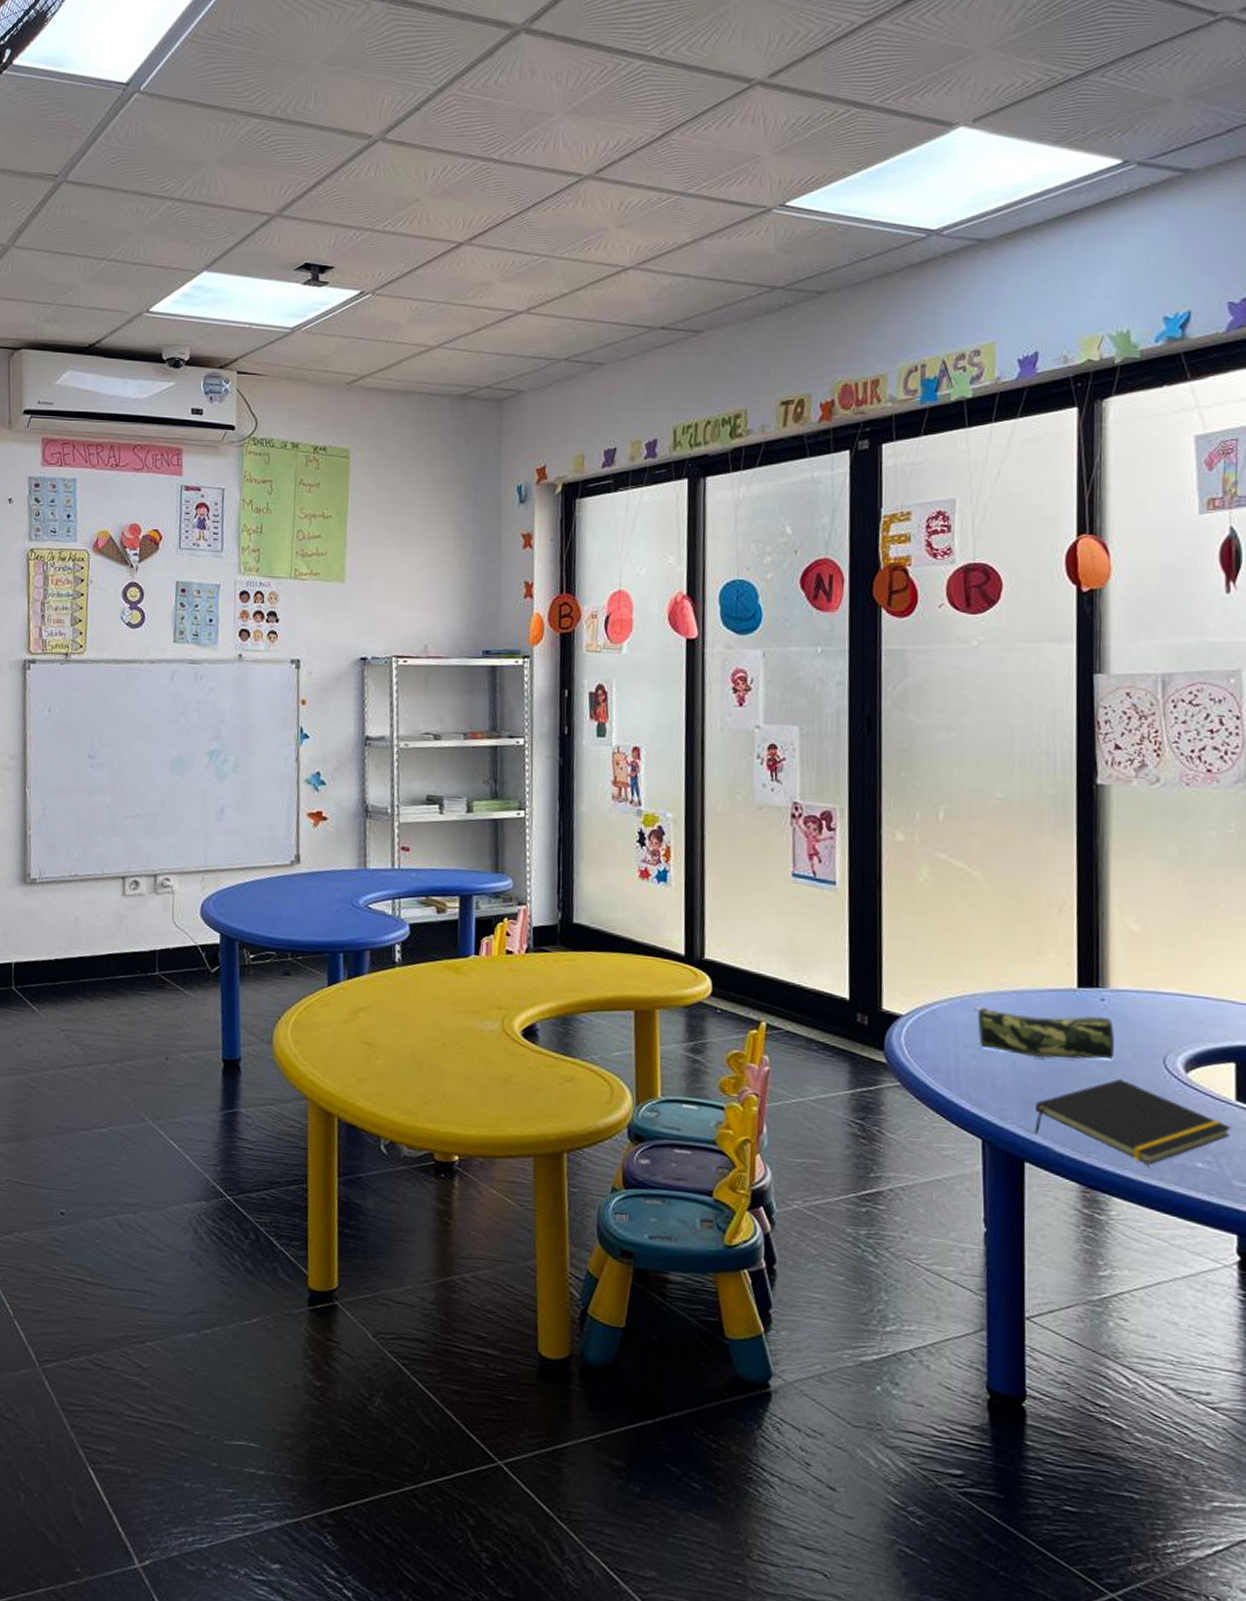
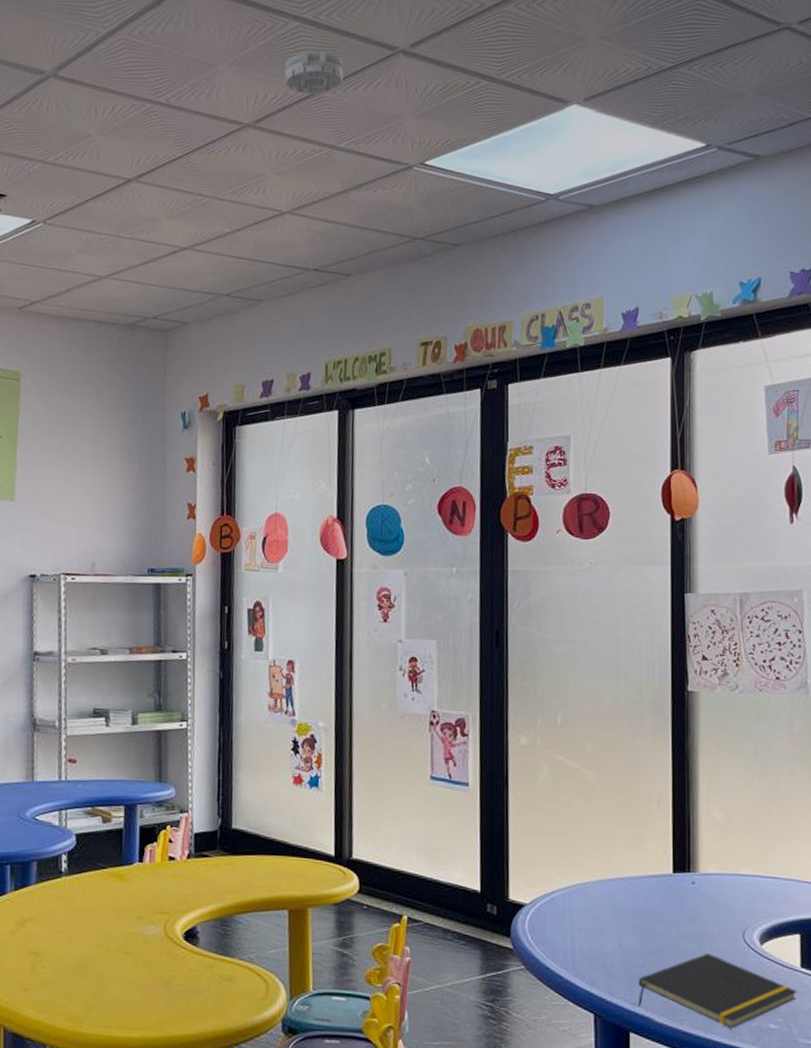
smoke detector: none [628,90,693,139] -> present [284,51,343,95]
pencil case: present [973,1007,1114,1059] -> none [586,894,703,937]

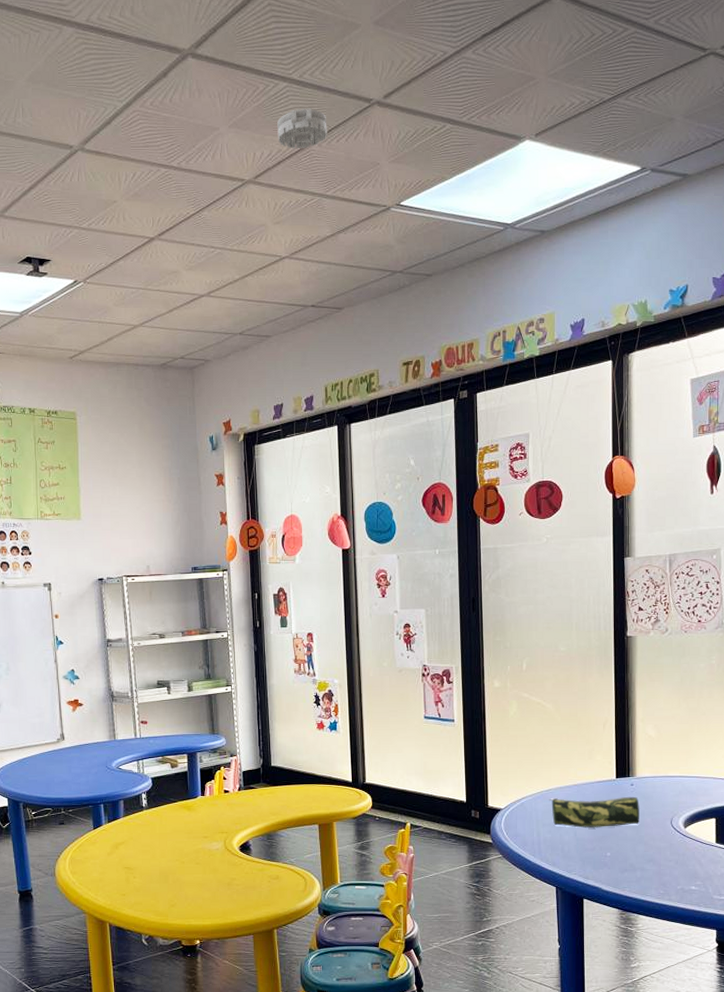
pencil case: none [586,894,703,937] -> present [548,796,640,828]
notepad: present [638,952,797,1028] -> none [590,836,713,891]

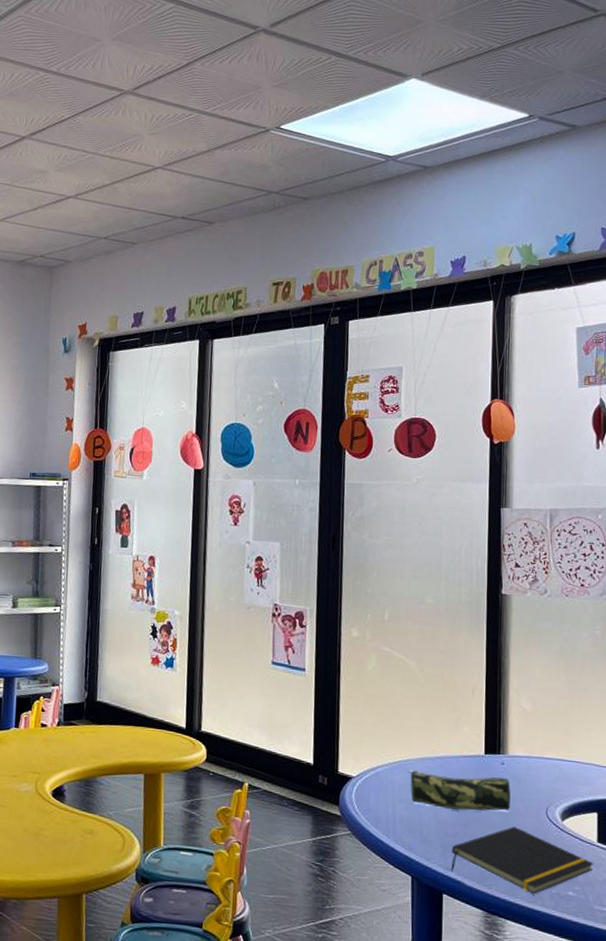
smoke detector: present [277,108,327,149] -> none [160,28,212,67]
notepad: none [590,836,713,891] -> present [451,826,594,894]

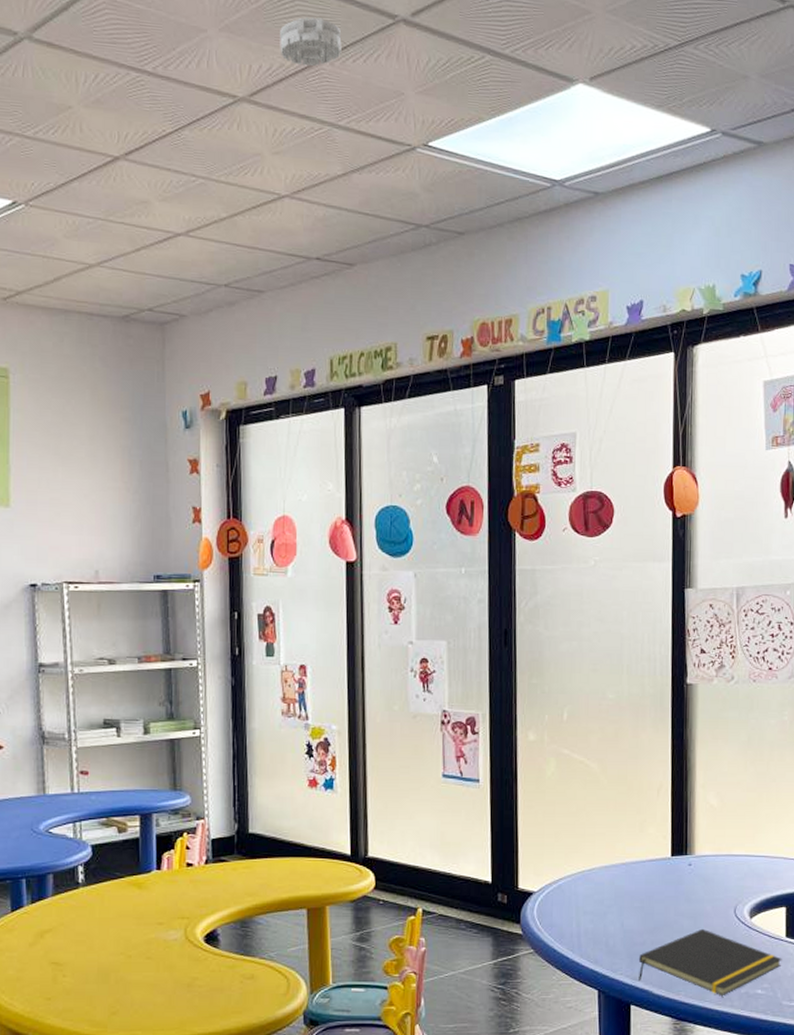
smoke detector: none [160,28,212,67] -> present [280,17,342,67]
pencil case: present [407,770,511,811] -> none [591,879,698,917]

